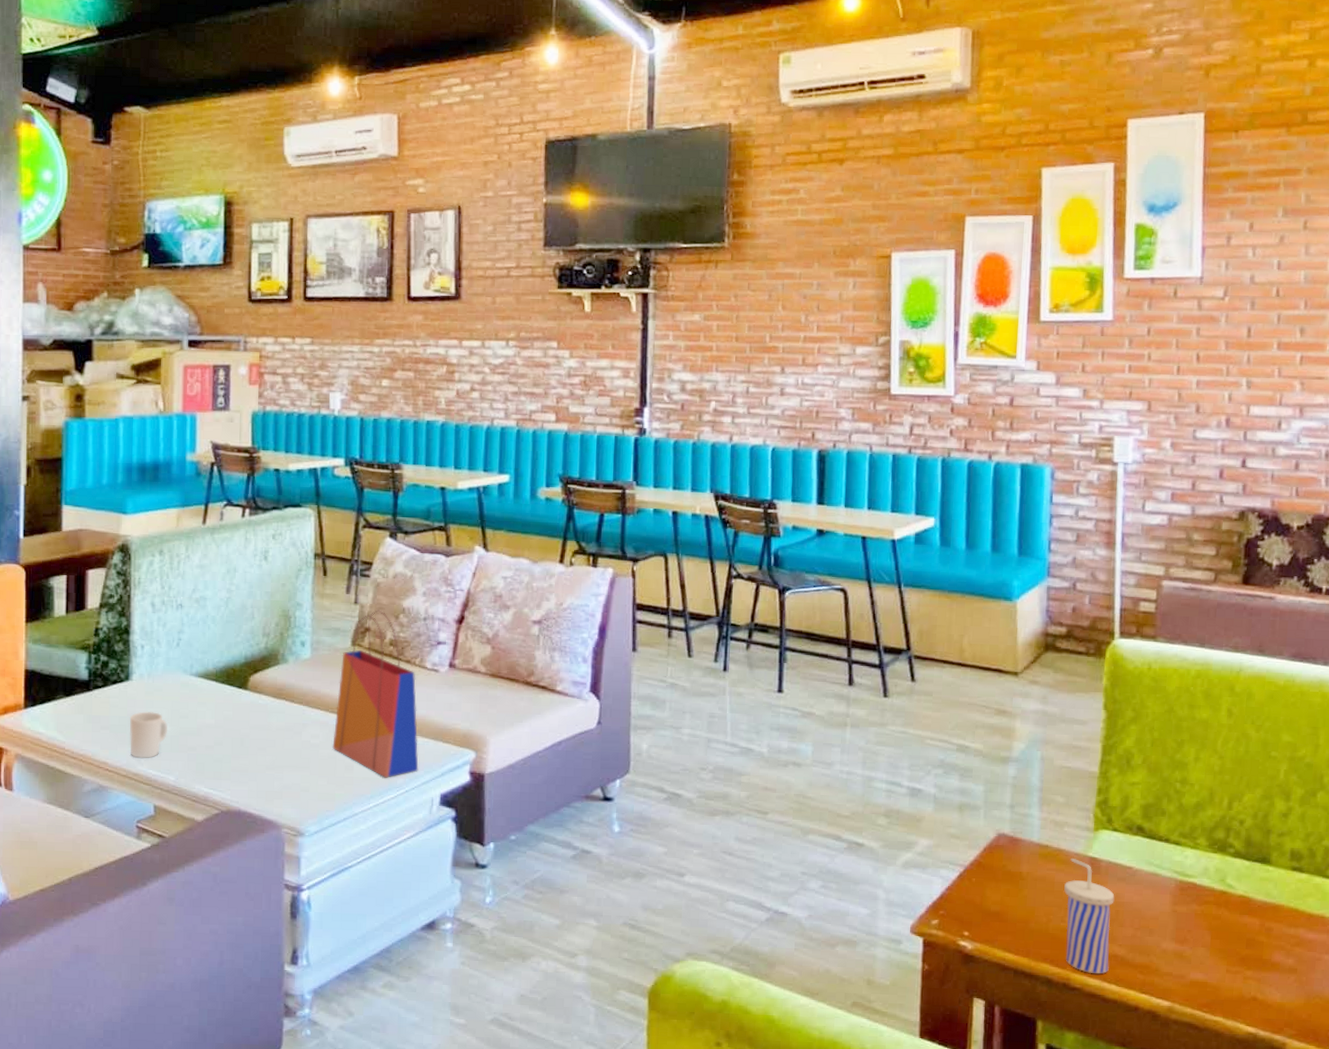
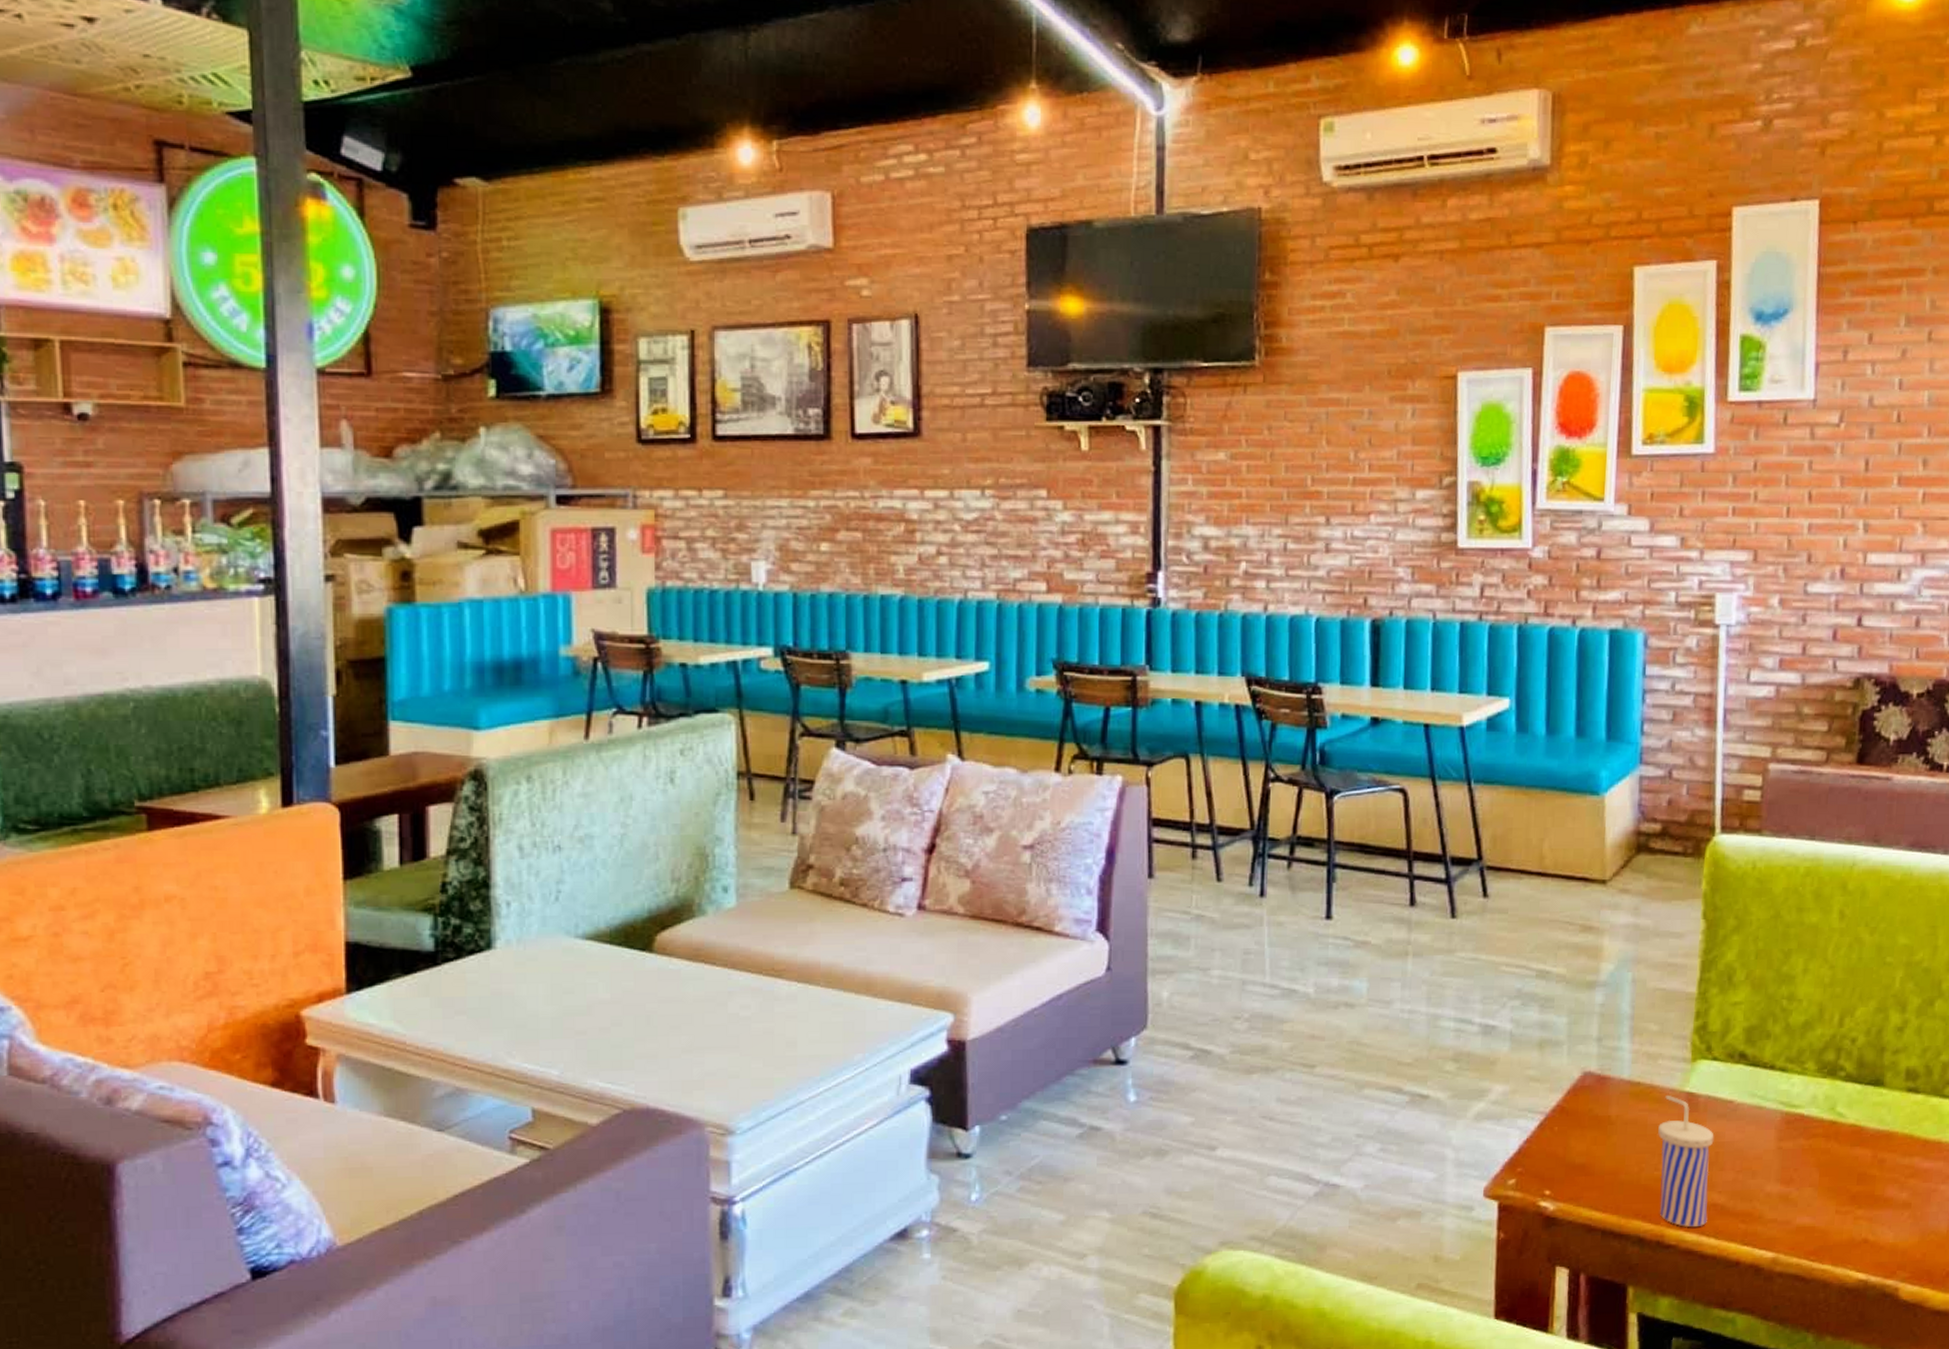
mug: present [129,711,167,760] -> none [493,987,546,1051]
shopping bag: present [332,610,419,778] -> none [768,841,881,1054]

